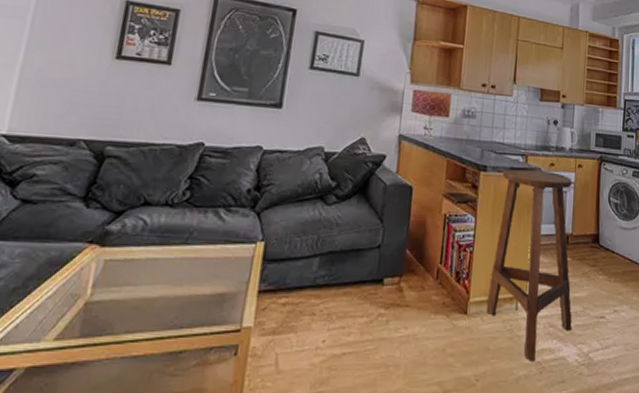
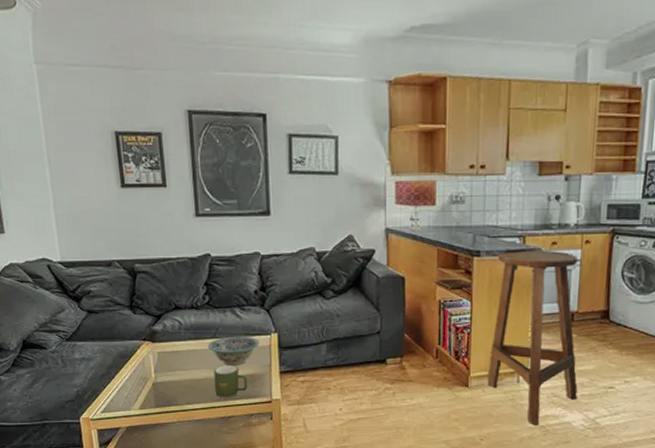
mug: none [169,280,216,325] -> present [214,365,248,398]
decorative bowl: none [174,242,241,281] -> present [208,336,260,366]

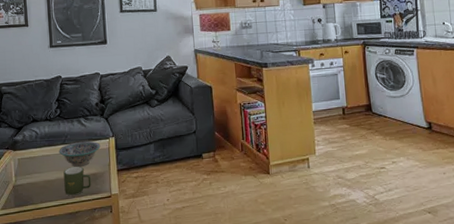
bar stool: present [487,250,578,425] -> none [281,60,358,205]

